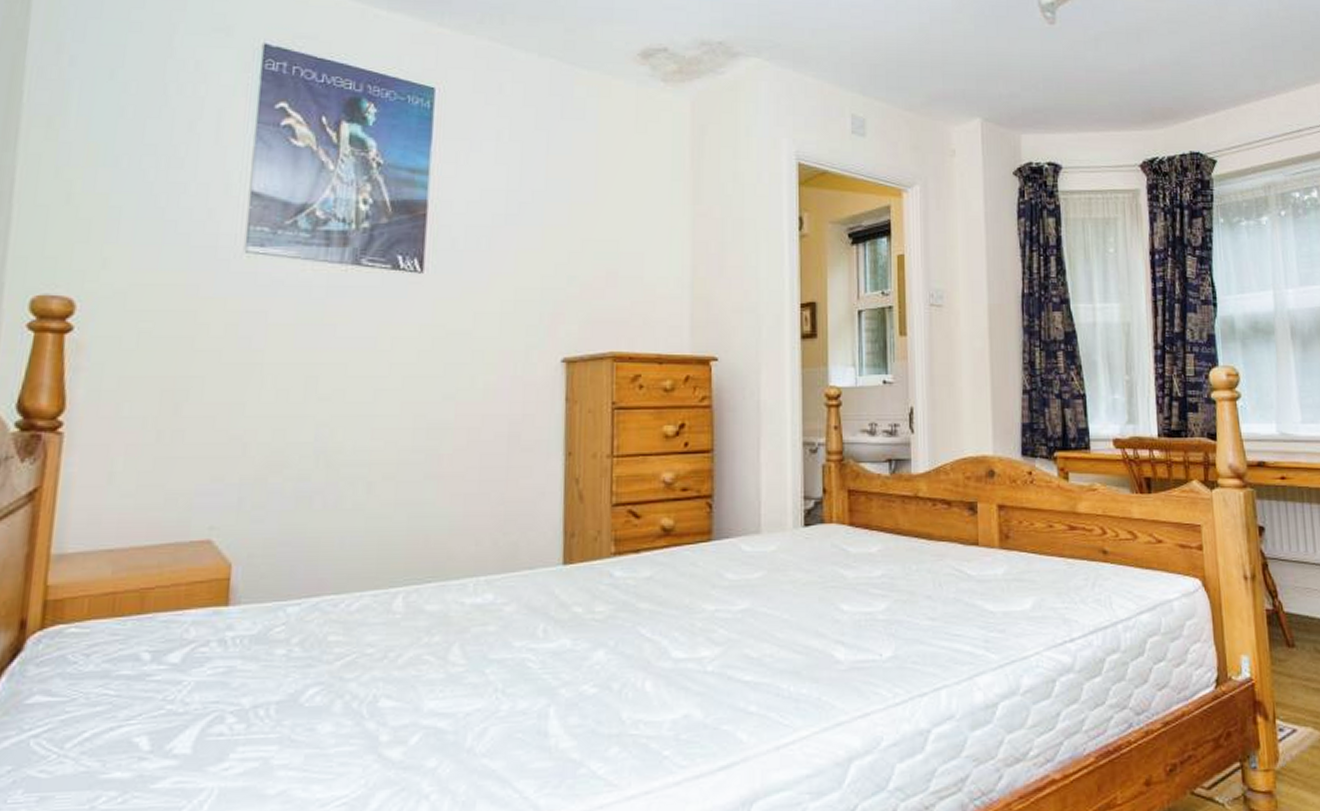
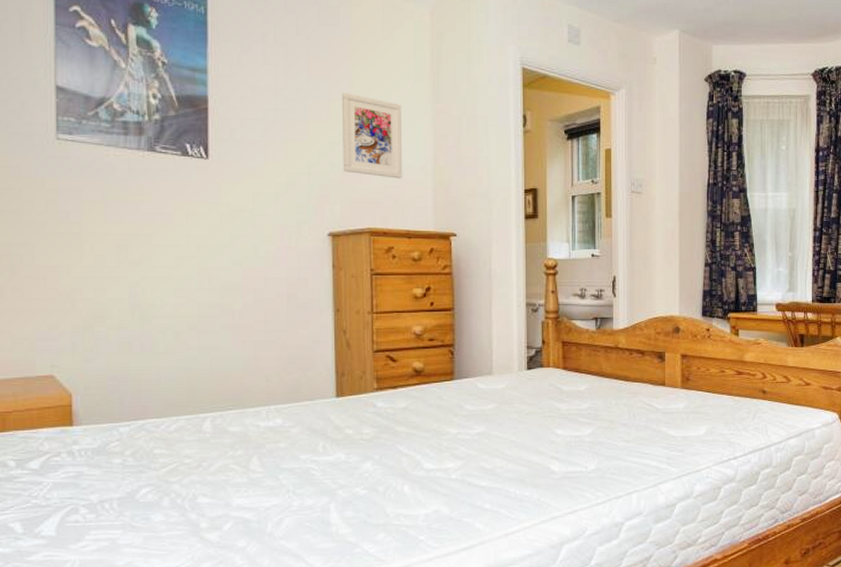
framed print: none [583,194,655,293] -> present [341,93,403,179]

